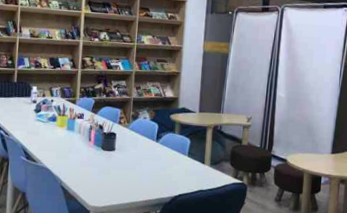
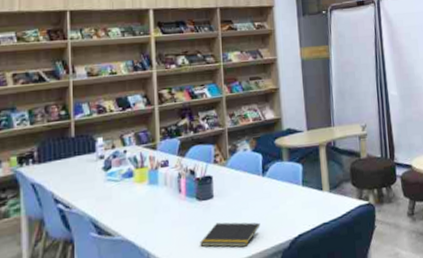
notepad: none [100,170,149,194] -> present [200,222,261,248]

